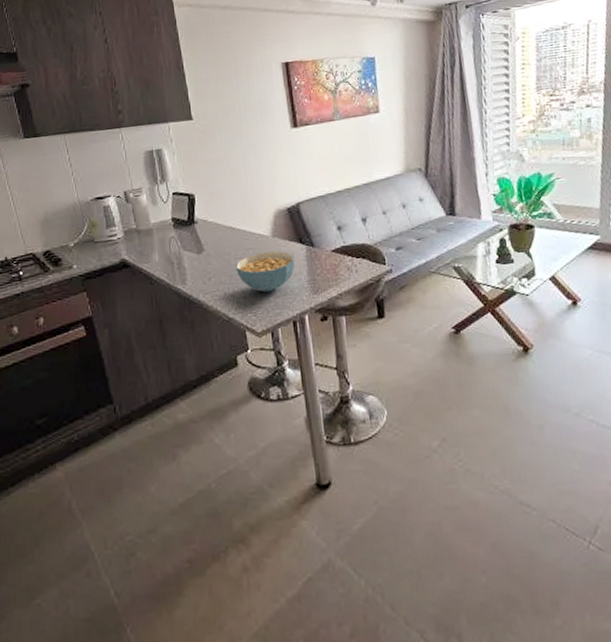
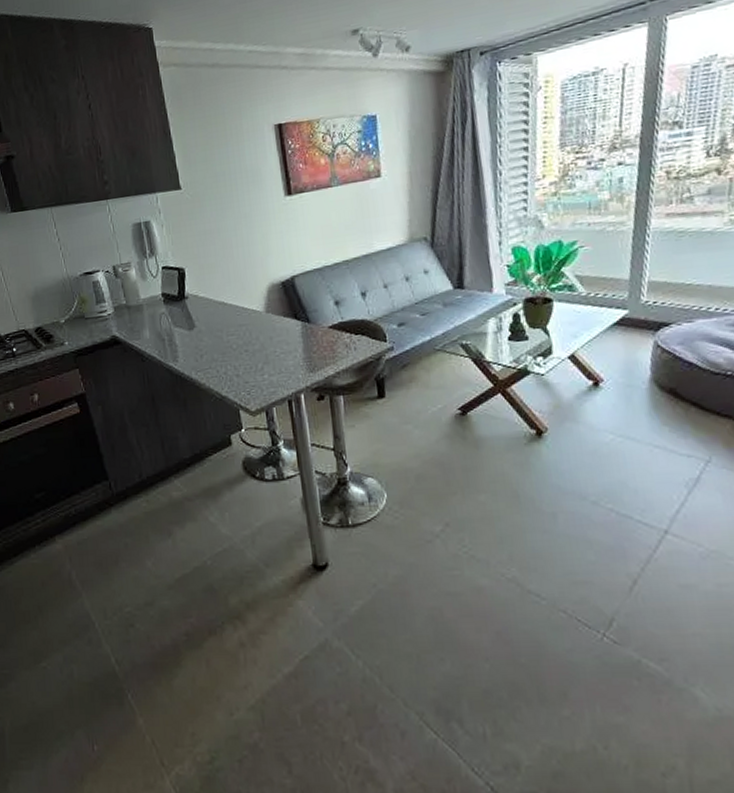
cereal bowl: present [236,251,295,293] -> none [228,327,290,371]

